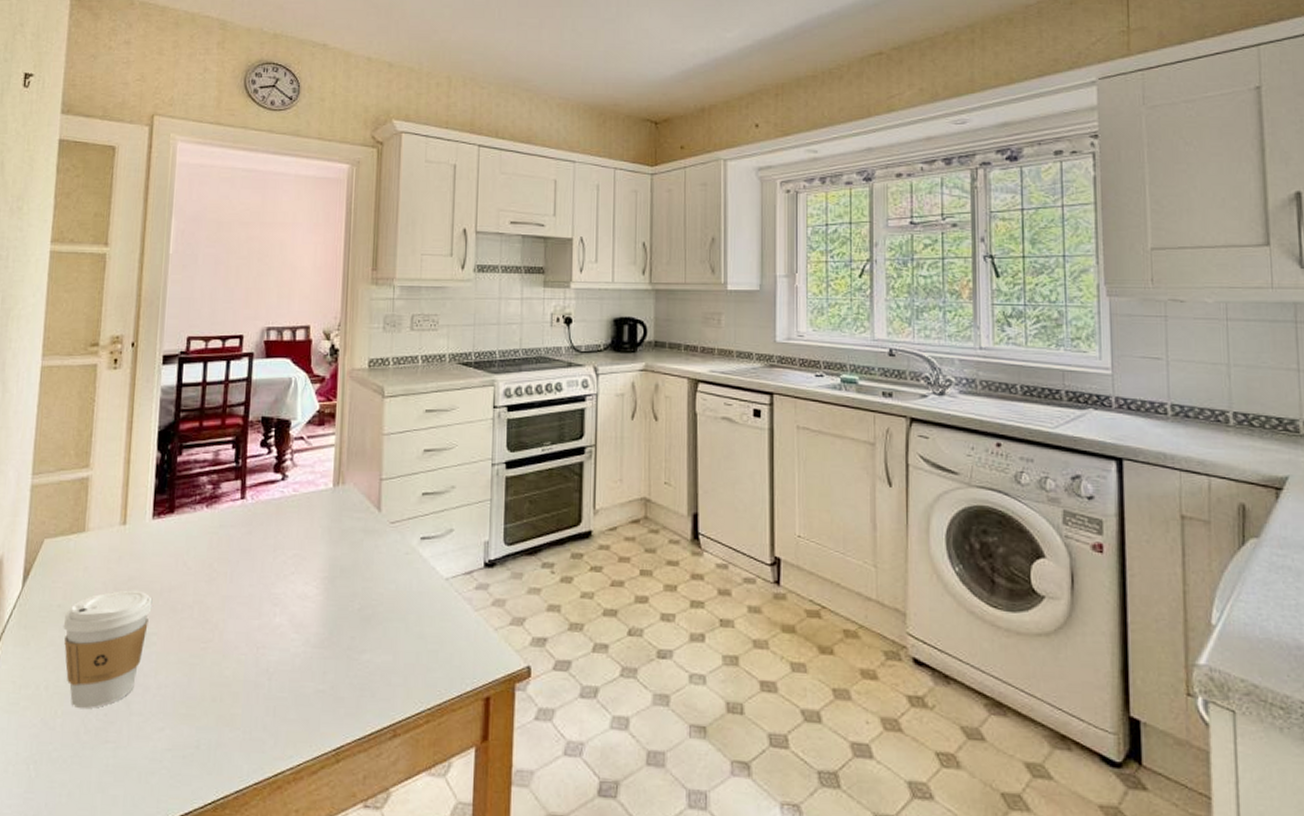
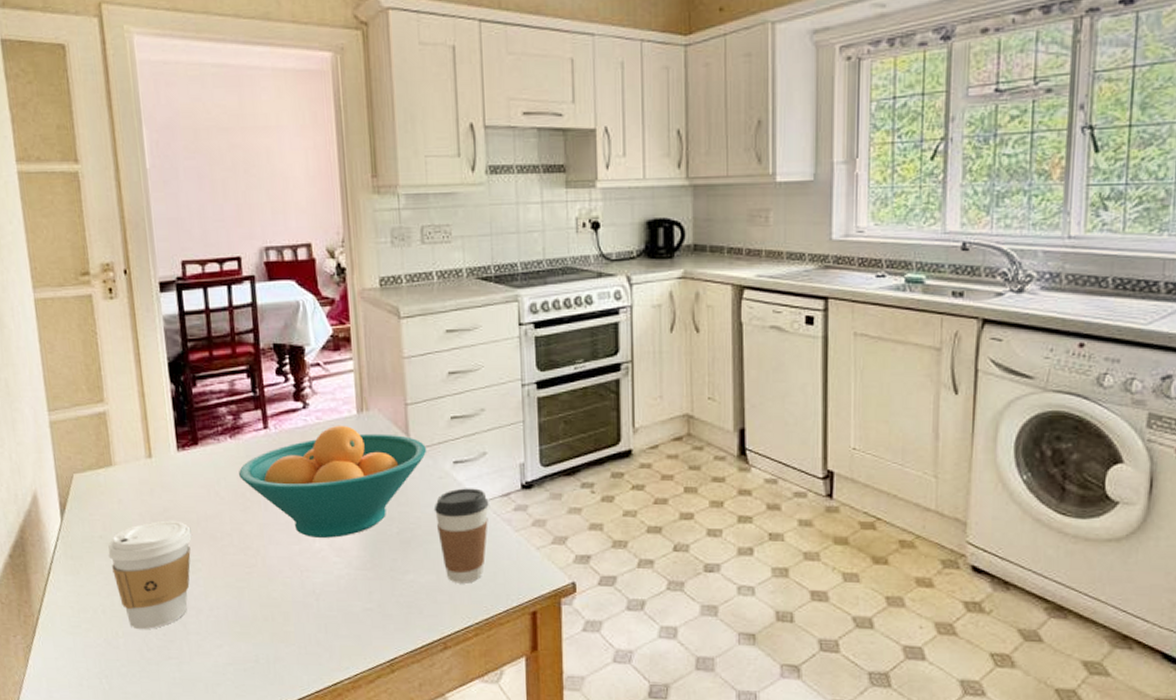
fruit bowl: none [210,497,397,613] -> present [239,425,427,538]
coffee cup: none [397,564,452,665] -> present [433,488,489,584]

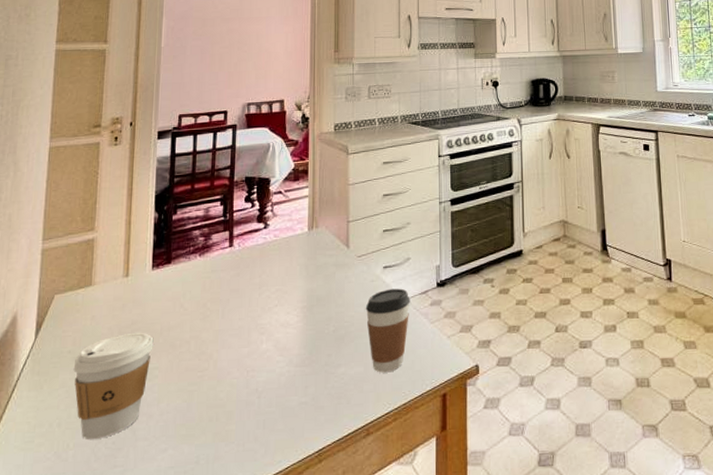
fruit bowl: present [239,425,427,538] -> none [203,241,363,340]

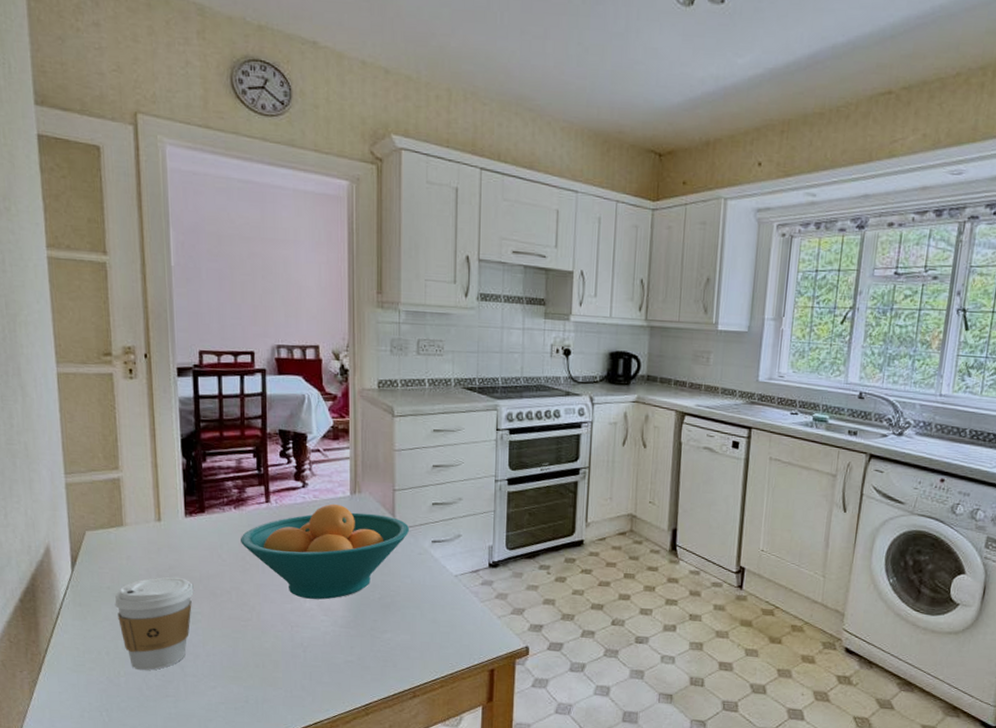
fruit bowl: none [203,241,363,340] -> present [241,503,410,600]
coffee cup: present [365,288,410,373] -> none [412,563,460,644]

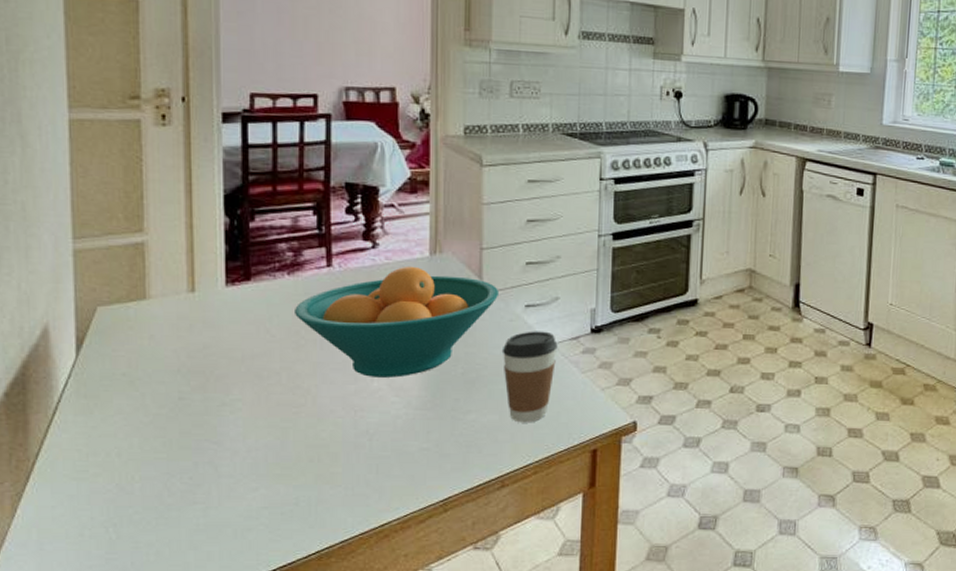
coffee cup: present [115,576,194,671] -> none [131,357,234,474]
coffee cup: none [412,563,460,644] -> present [501,331,558,423]

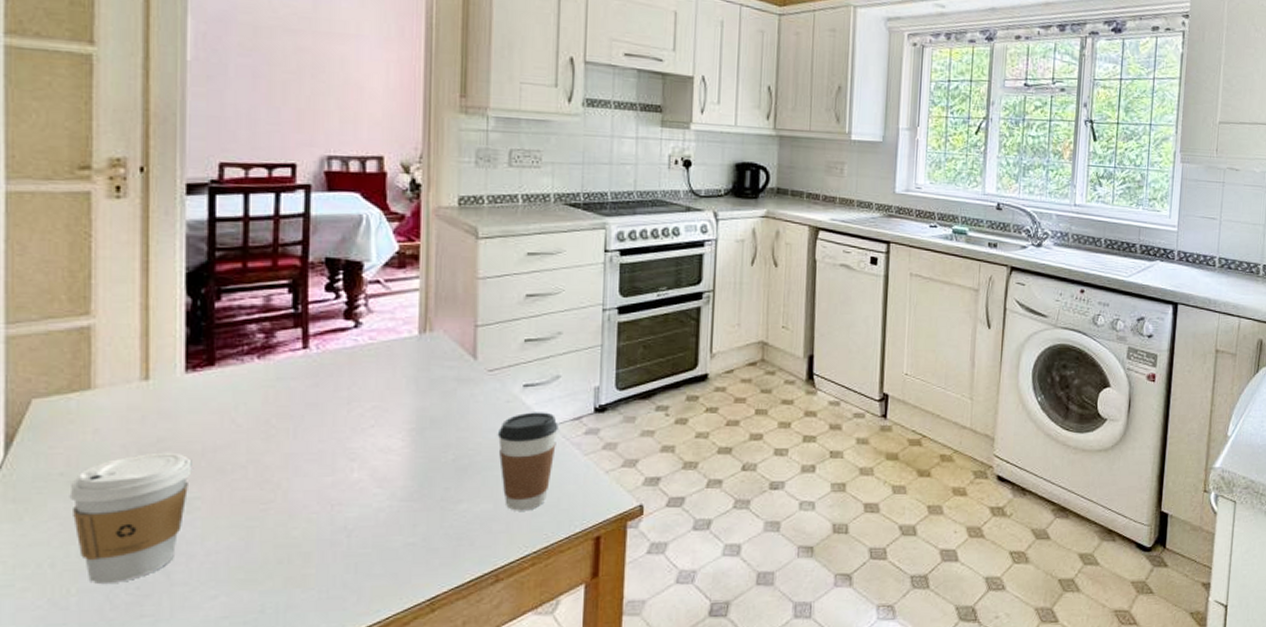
coffee cup: none [131,357,234,474] -> present [69,452,192,585]
fruit bowl: present [295,266,500,378] -> none [265,346,496,467]

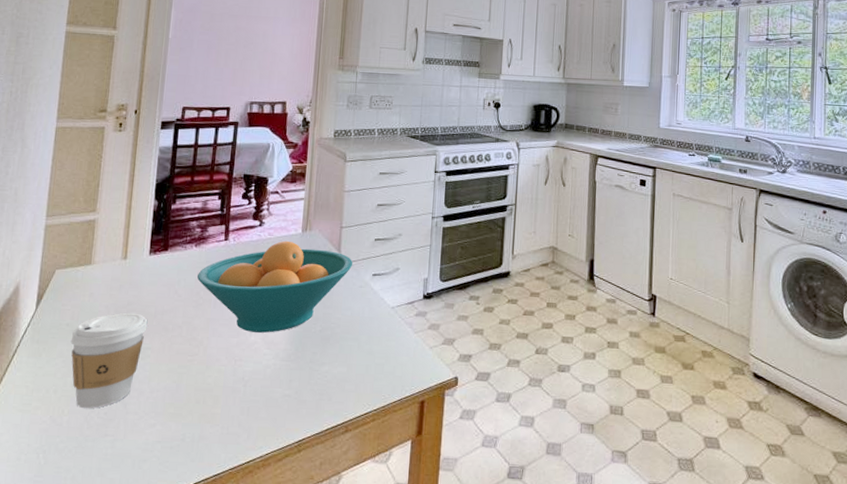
fruit bowl: none [265,346,496,467] -> present [197,240,353,333]
coffee cup: present [497,412,559,511] -> none [352,296,397,375]

